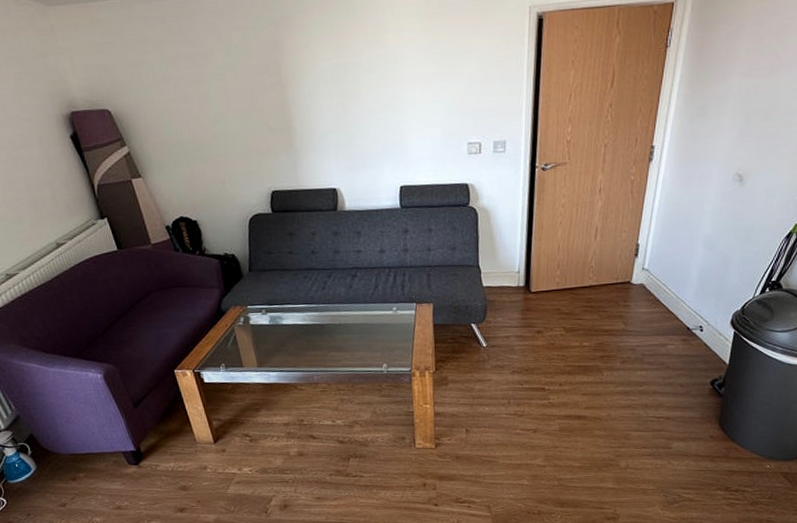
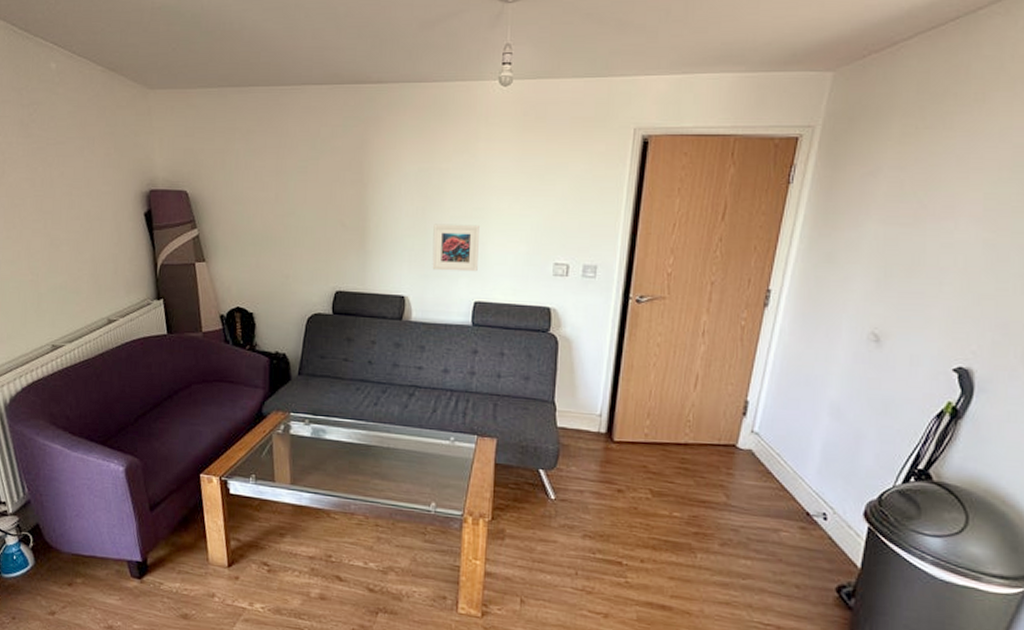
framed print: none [354,114,400,162] -> present [432,224,479,272]

